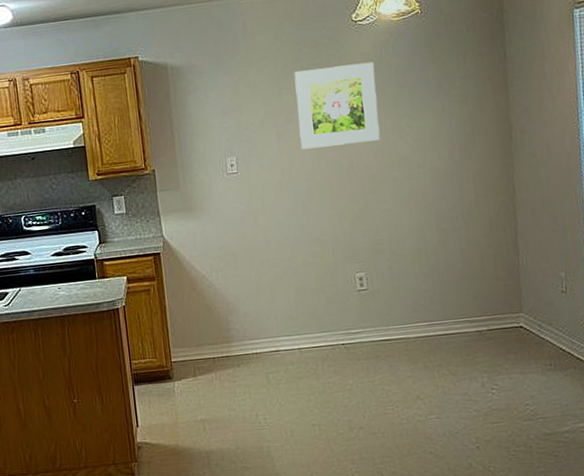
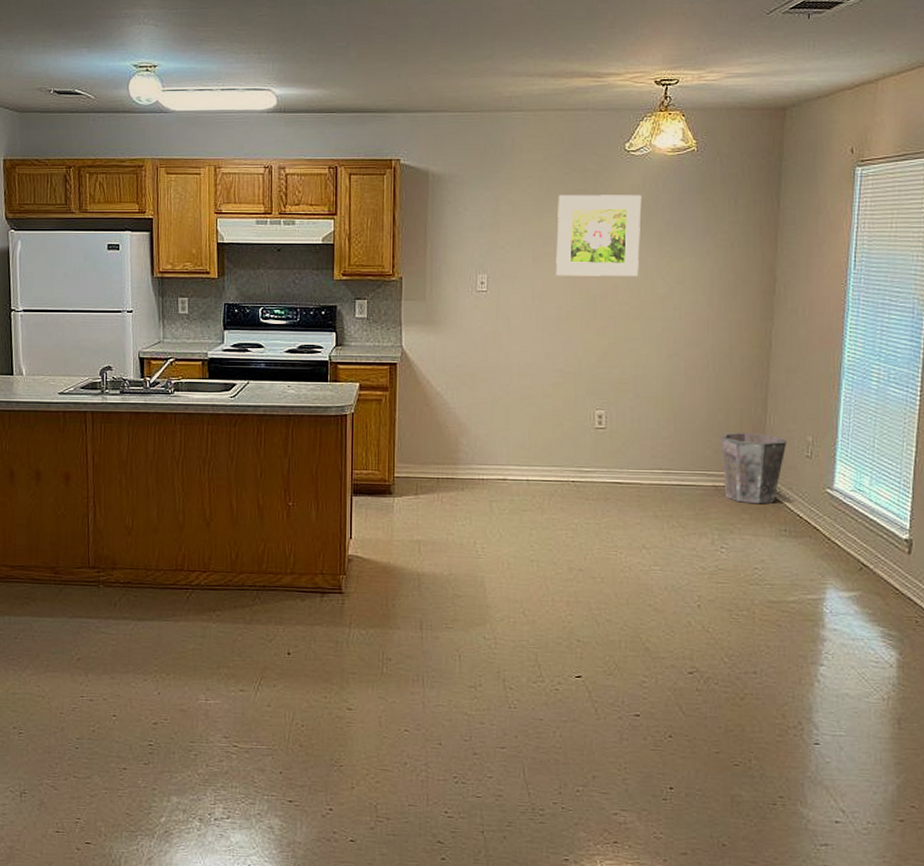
waste bin: none [478,274,542,344] -> present [721,432,787,504]

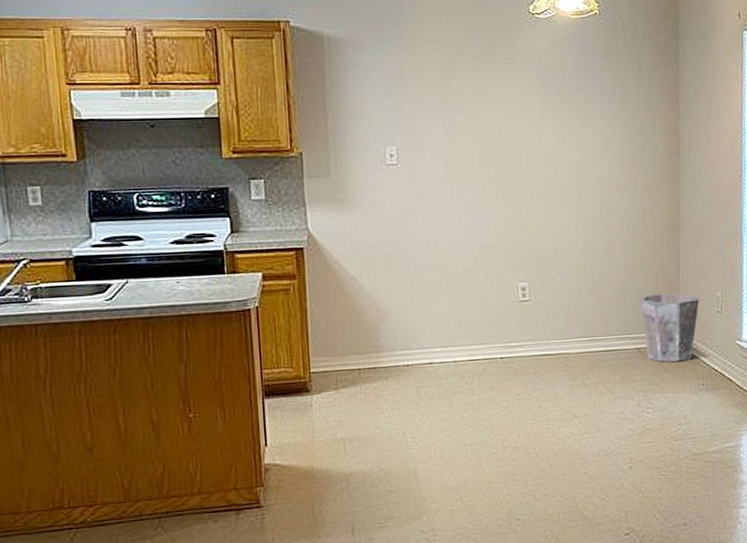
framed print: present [556,195,642,276] -> none [465,59,552,146]

